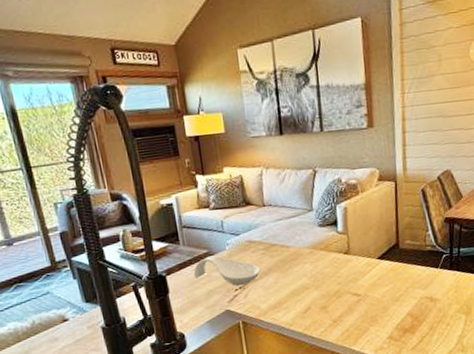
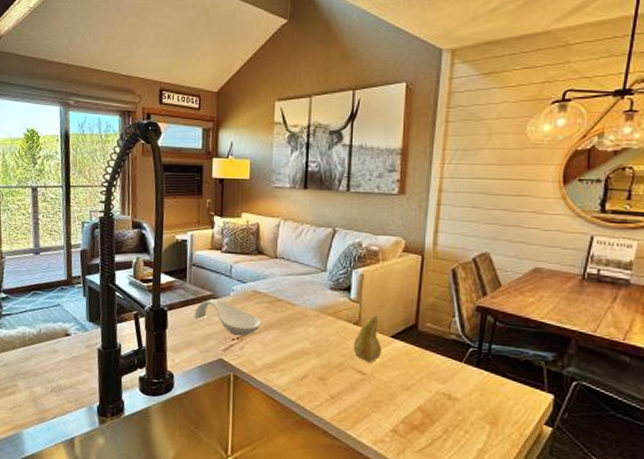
fruit: none [346,242,372,285] -> present [353,315,382,362]

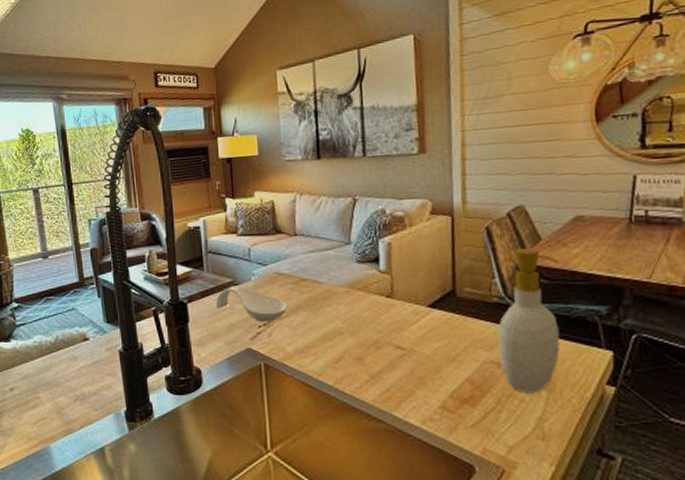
fruit: present [353,315,382,362] -> none [388,285,420,336]
soap bottle: none [451,292,515,427] -> present [498,248,560,393]

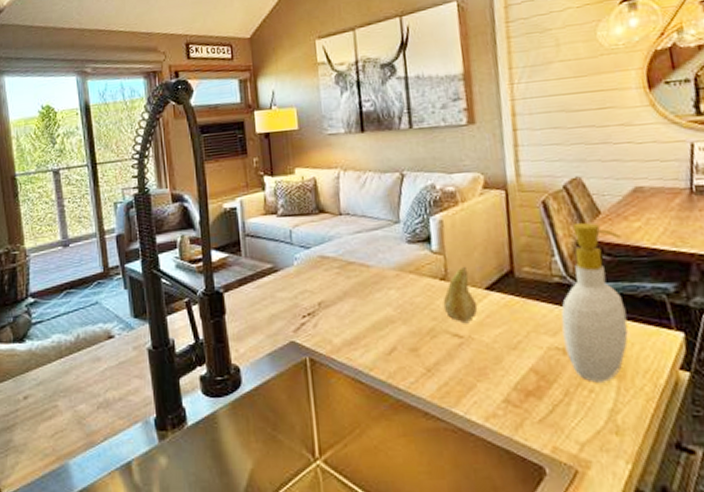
spoon rest: present [215,285,288,323] -> none [255,271,335,312]
fruit: none [388,285,420,336] -> present [443,266,478,322]

